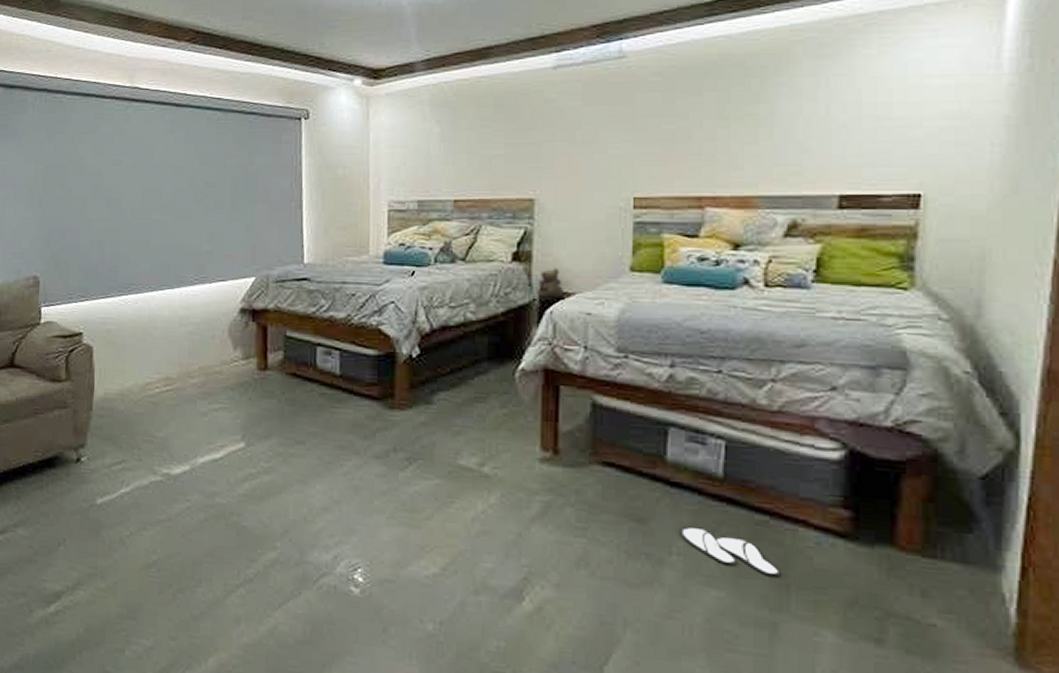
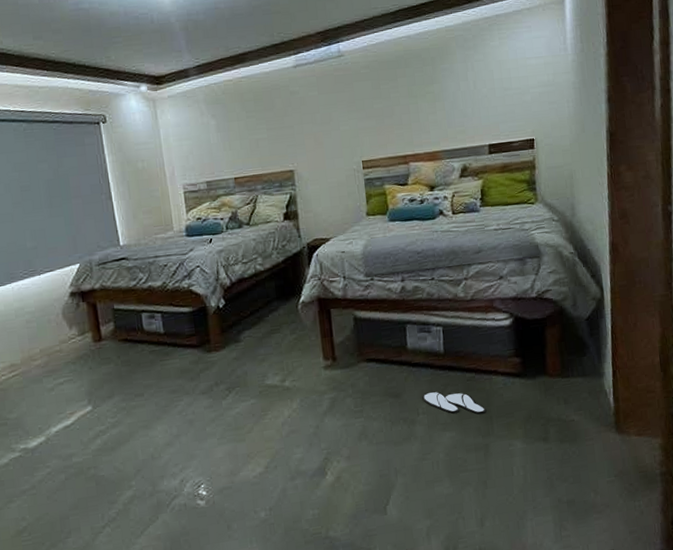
teddy bear: present [536,268,564,300] -> none [304,221,324,246]

